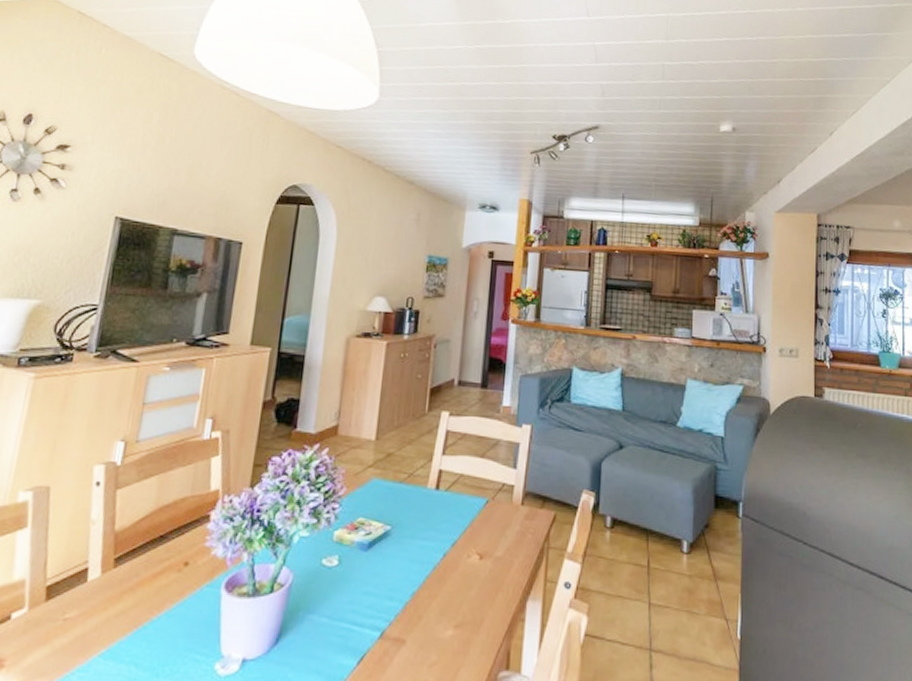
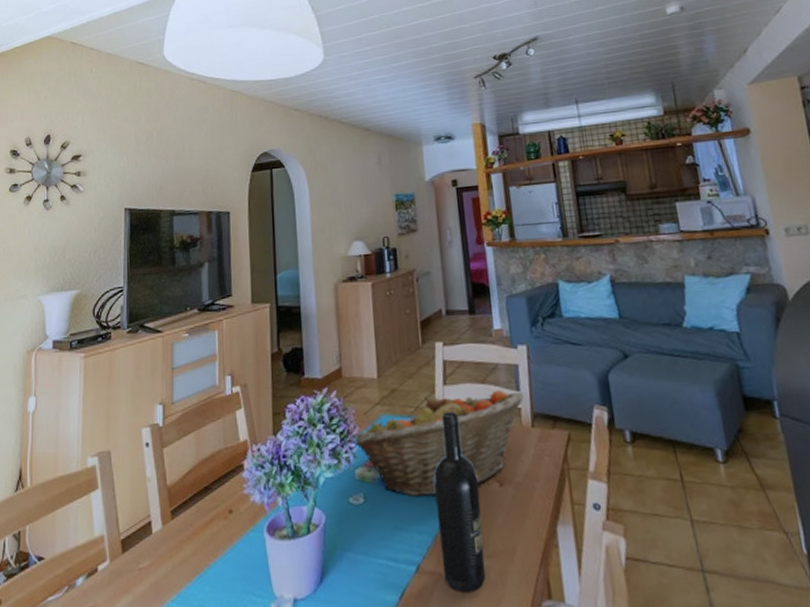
fruit basket: none [337,463,519,564] -> present [353,389,524,497]
wine bottle: none [407,480,460,661] -> present [434,410,486,593]

